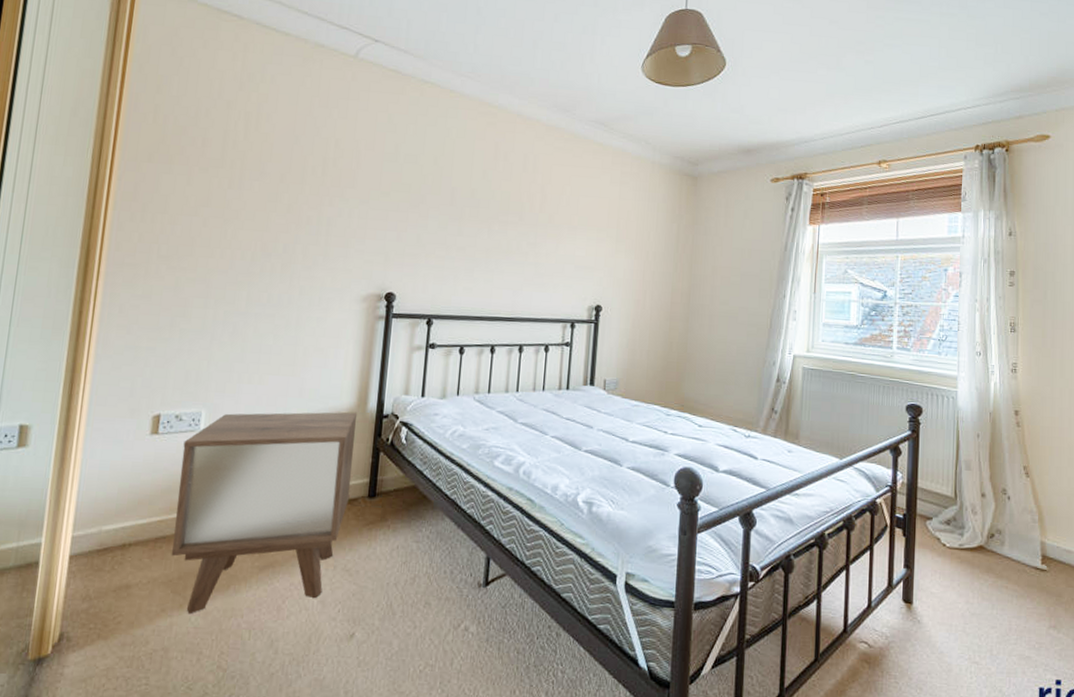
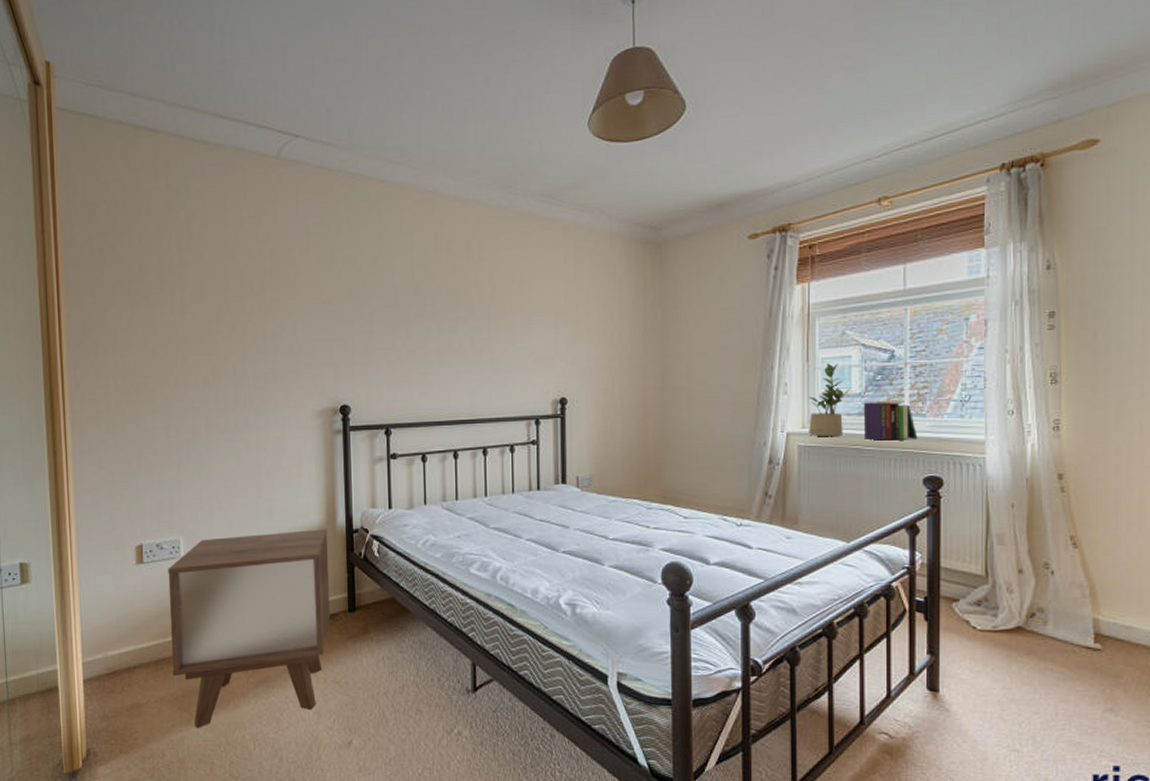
potted plant: none [812,296,849,363] -> present [809,363,850,437]
books: none [858,334,903,371] -> present [863,401,918,441]

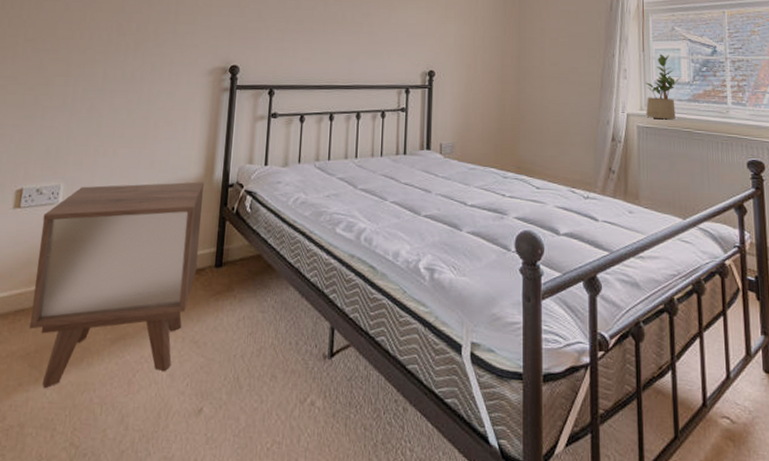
books: present [863,401,918,441] -> none [692,90,740,126]

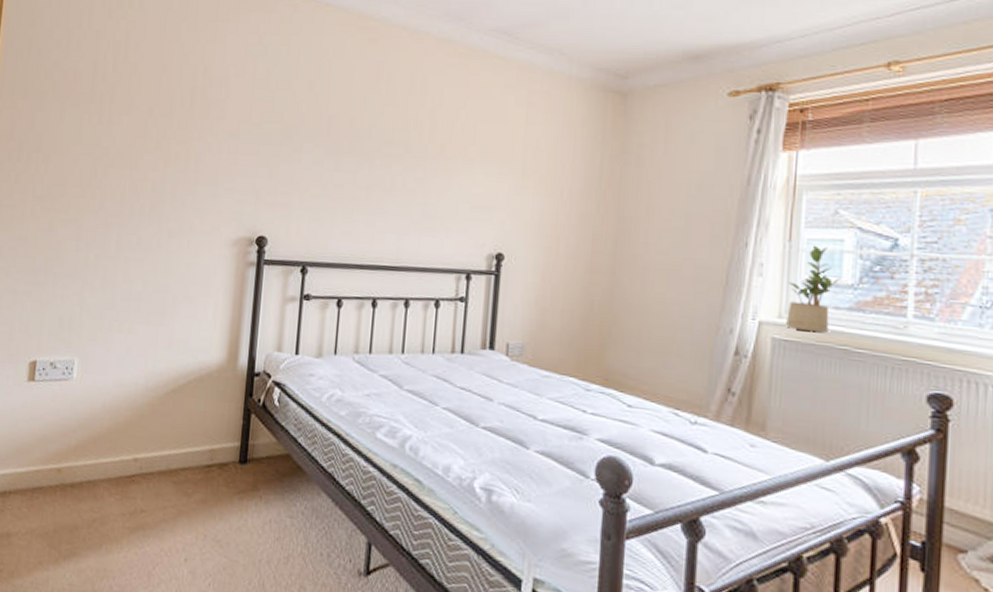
nightstand: present [29,182,205,389] -> none [47,363,228,571]

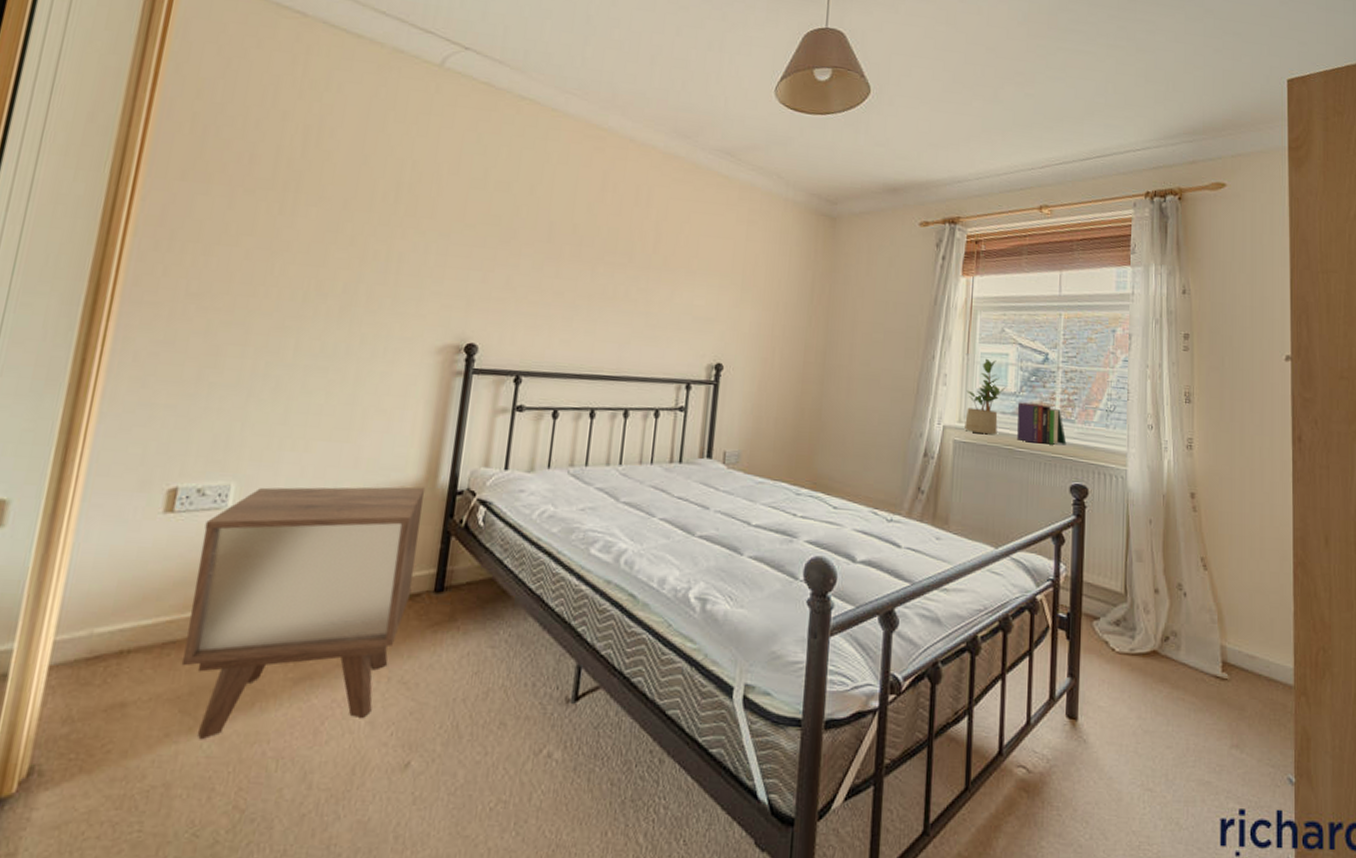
nightstand: none [47,363,228,571] -> present [181,486,426,740]
books: none [854,295,923,348] -> present [1017,402,1067,446]

